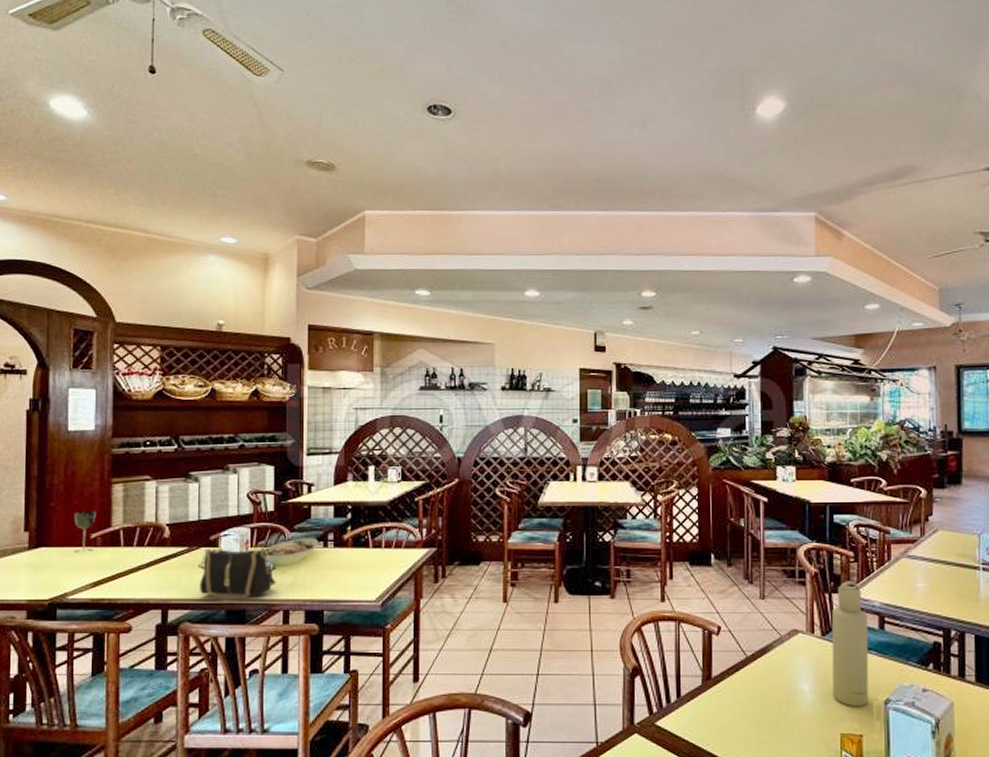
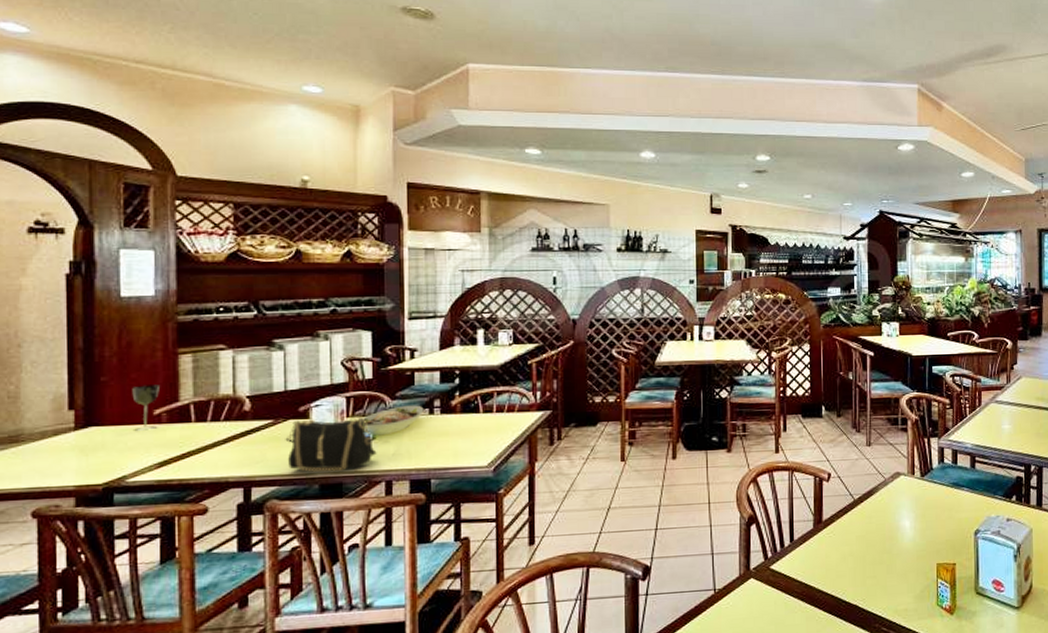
bottle: present [831,581,869,706] -> none [929,426,962,539]

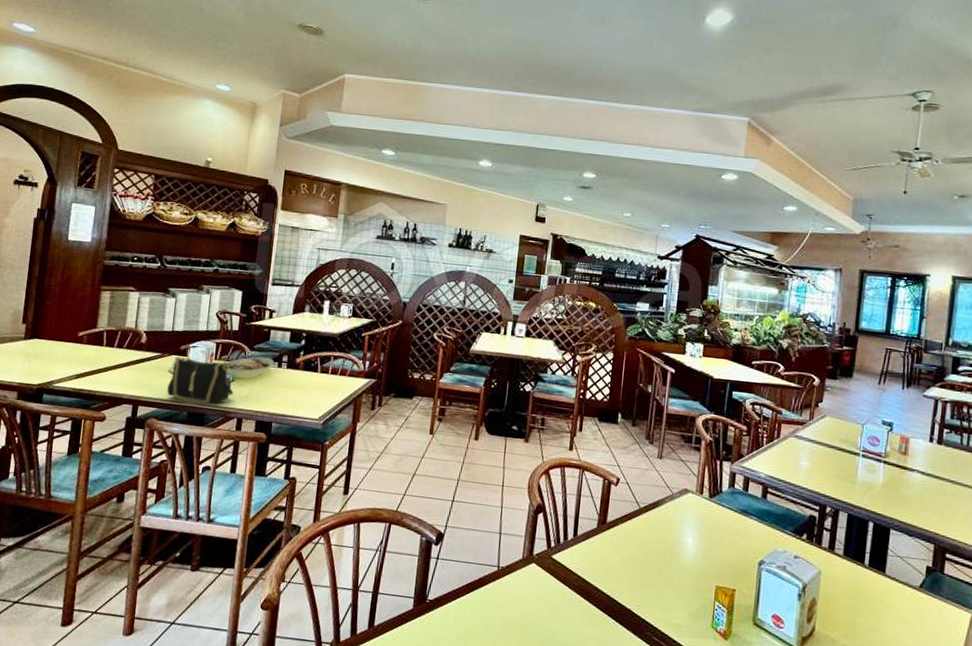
wine glass: present [132,384,159,431] -> none [62,311,85,348]

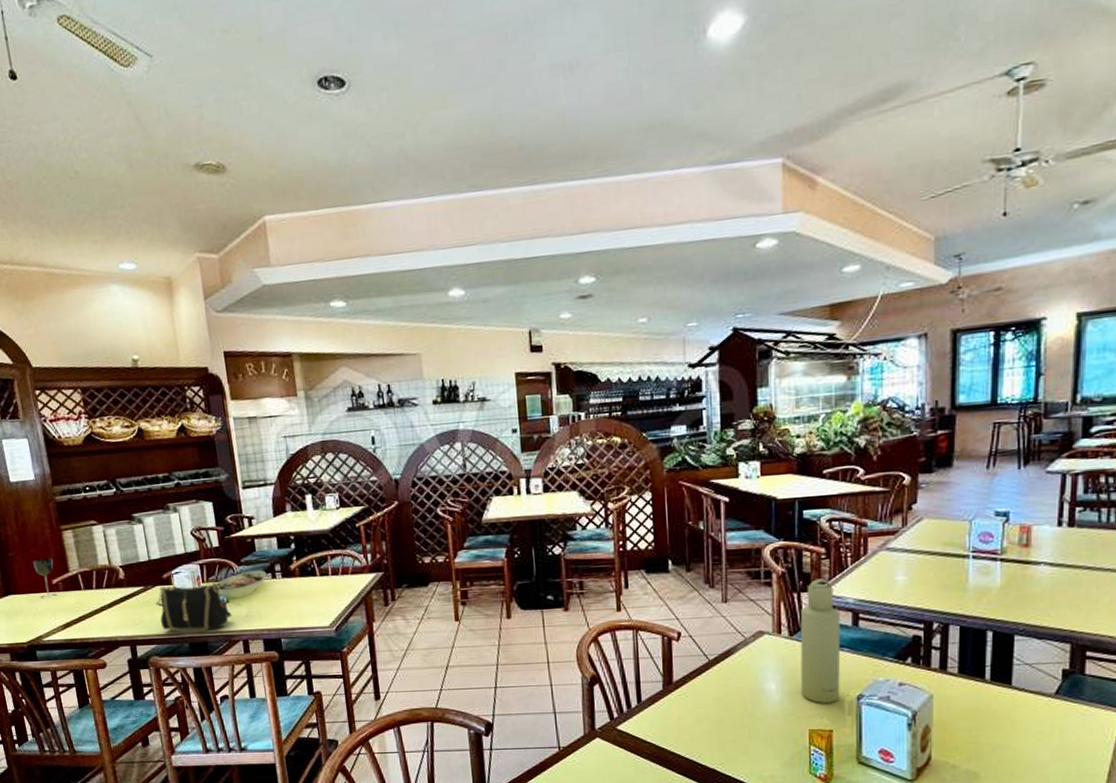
wine glass: none [62,311,85,348] -> present [33,558,57,598]
bottle: none [712,451,753,564] -> present [800,578,841,703]

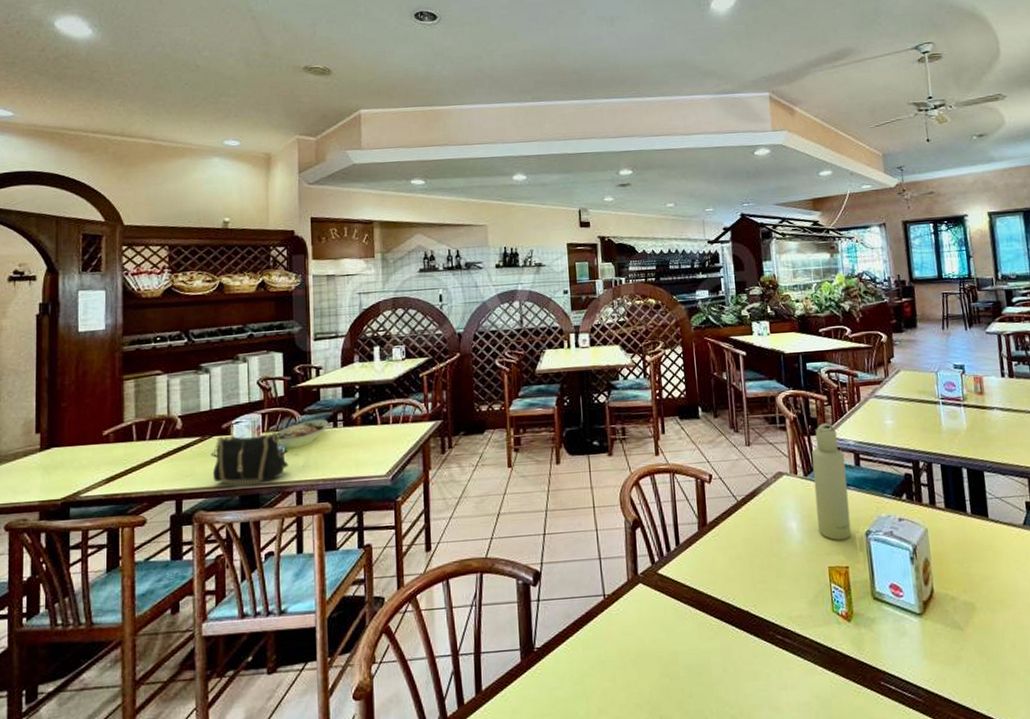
wine glass: present [33,558,57,598] -> none [86,408,108,450]

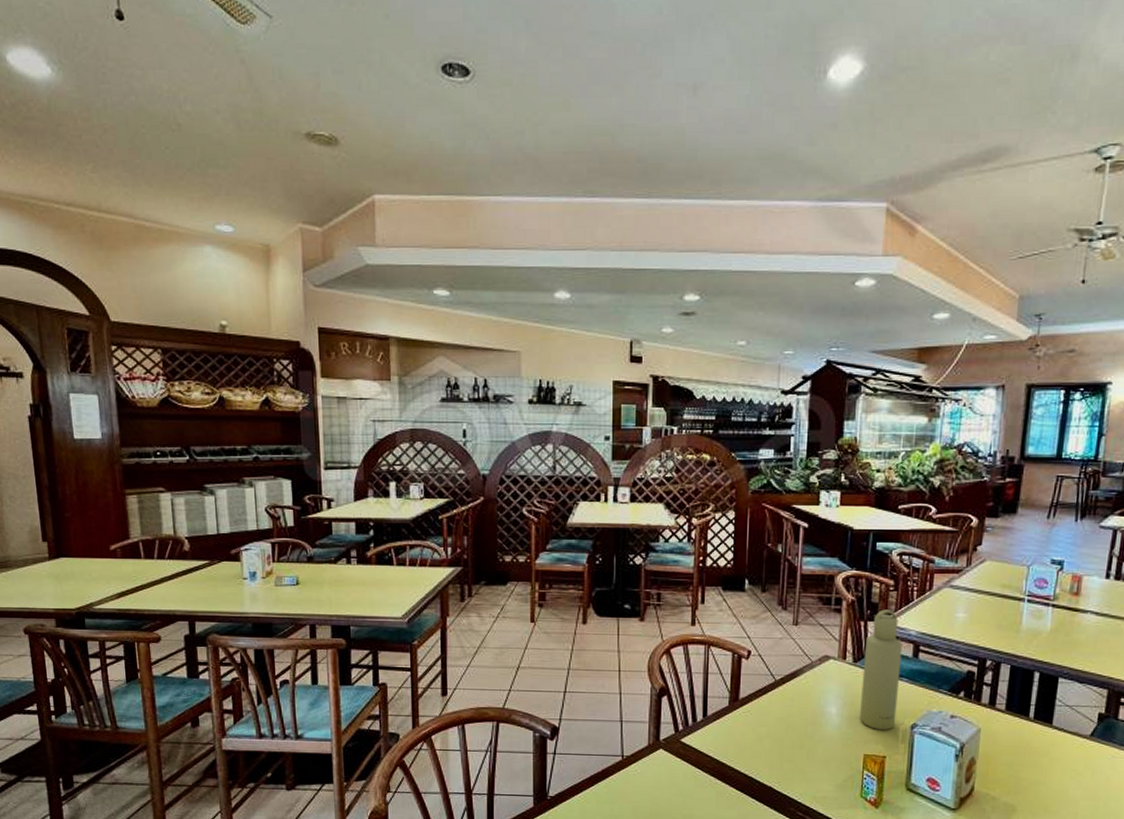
handbag: present [210,431,289,485] -> none [220,561,301,613]
salad: present [273,419,329,449] -> none [284,554,342,582]

